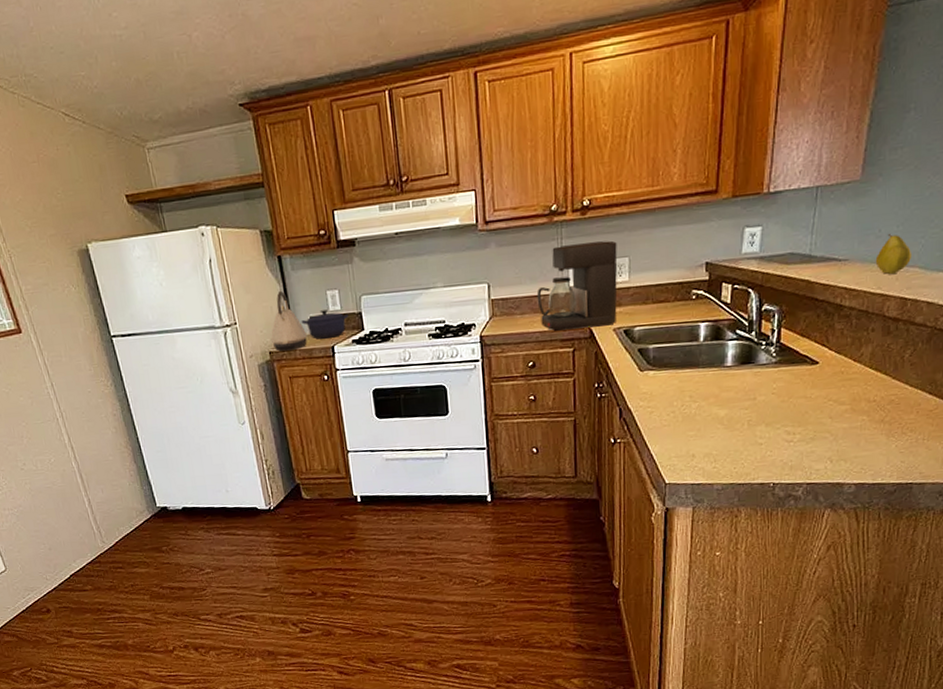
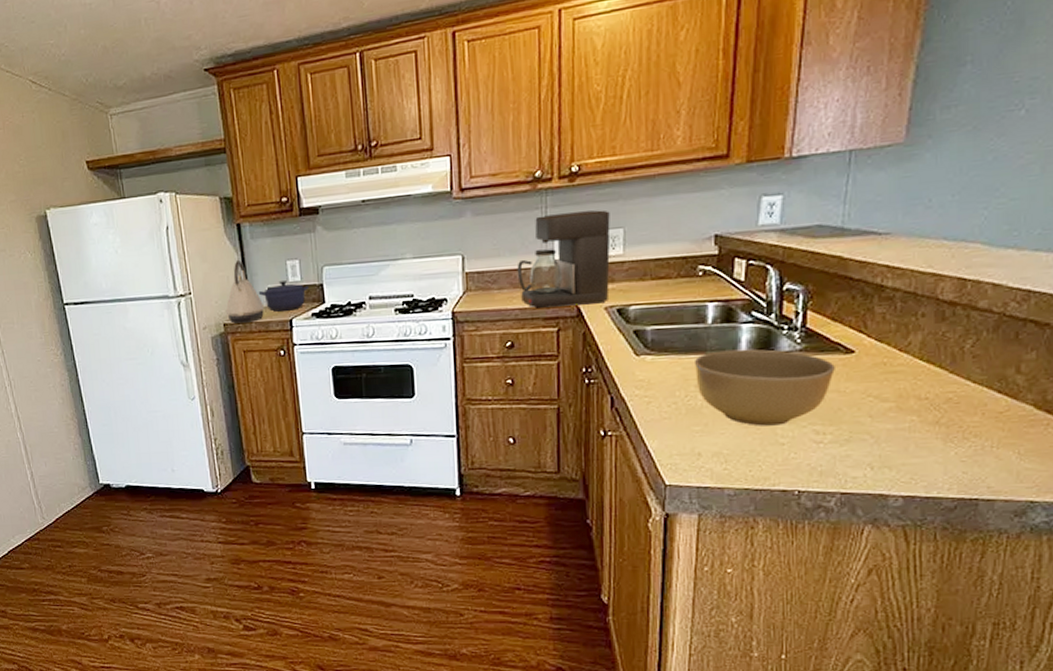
bowl: none [690,362,803,430] -> present [695,349,835,426]
fruit: present [875,234,913,275] -> none [924,204,973,252]

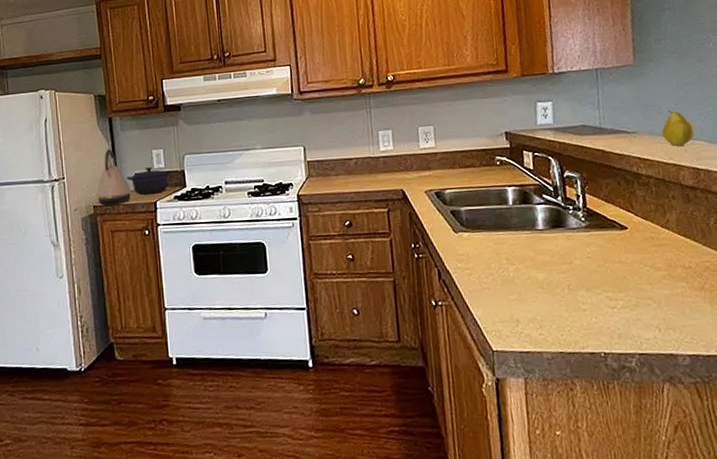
coffee maker: present [517,210,611,308] -> none [350,111,427,192]
bowl: present [695,349,835,426] -> none [503,226,615,294]
fruit: none [924,204,973,252] -> present [661,111,695,147]

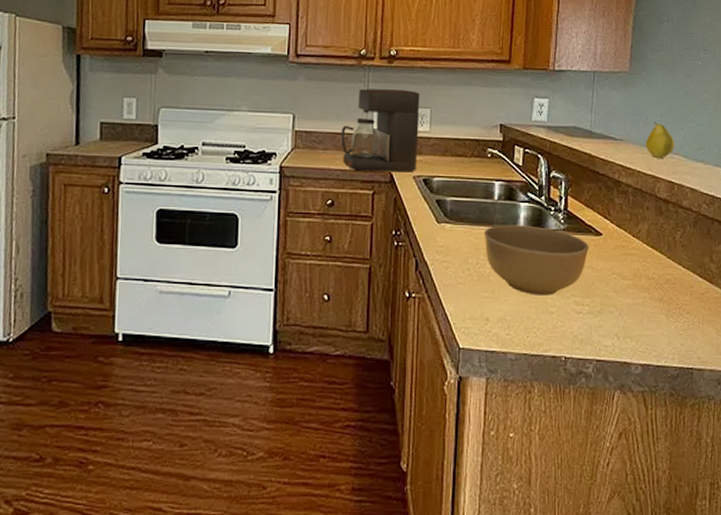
kettle: present [96,149,132,206] -> none [52,91,94,155]
cooking pot: present [126,167,173,195] -> none [89,117,144,148]
coffee maker: none [350,111,427,192] -> present [340,88,420,172]
bowl: none [503,226,615,294] -> present [485,224,589,295]

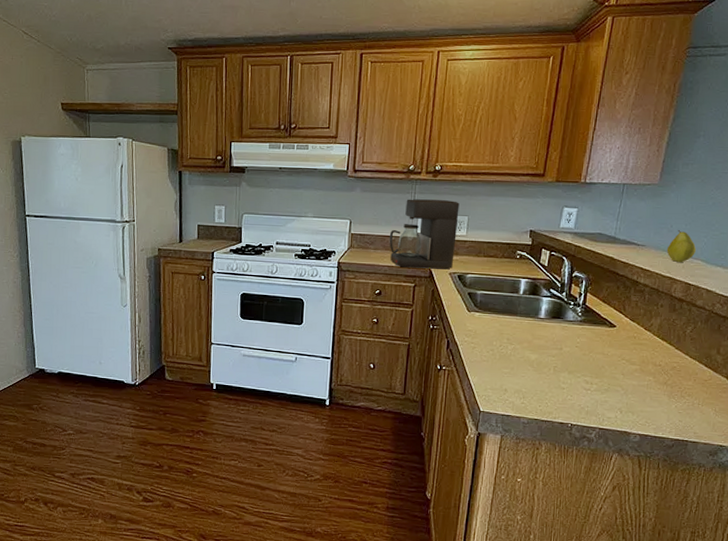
bowl: present [485,224,589,295] -> none [508,315,602,374]

